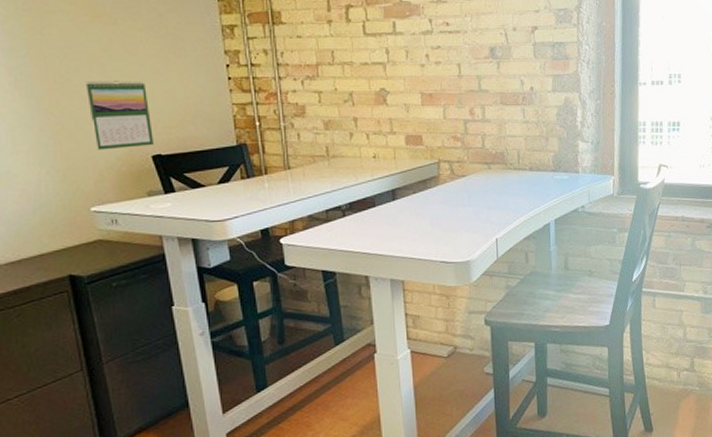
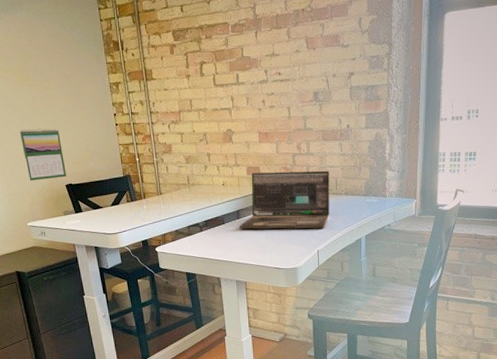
laptop: none [395,140,511,214] -> present [239,170,330,230]

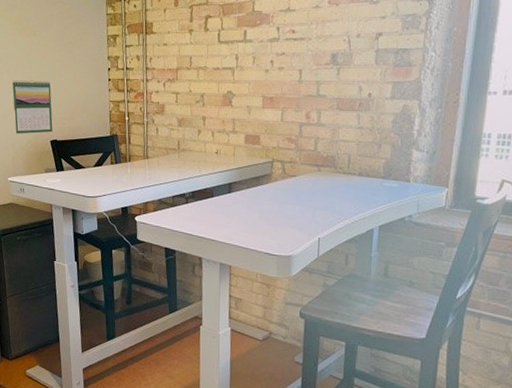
laptop: present [239,170,330,230] -> none [230,142,341,213]

